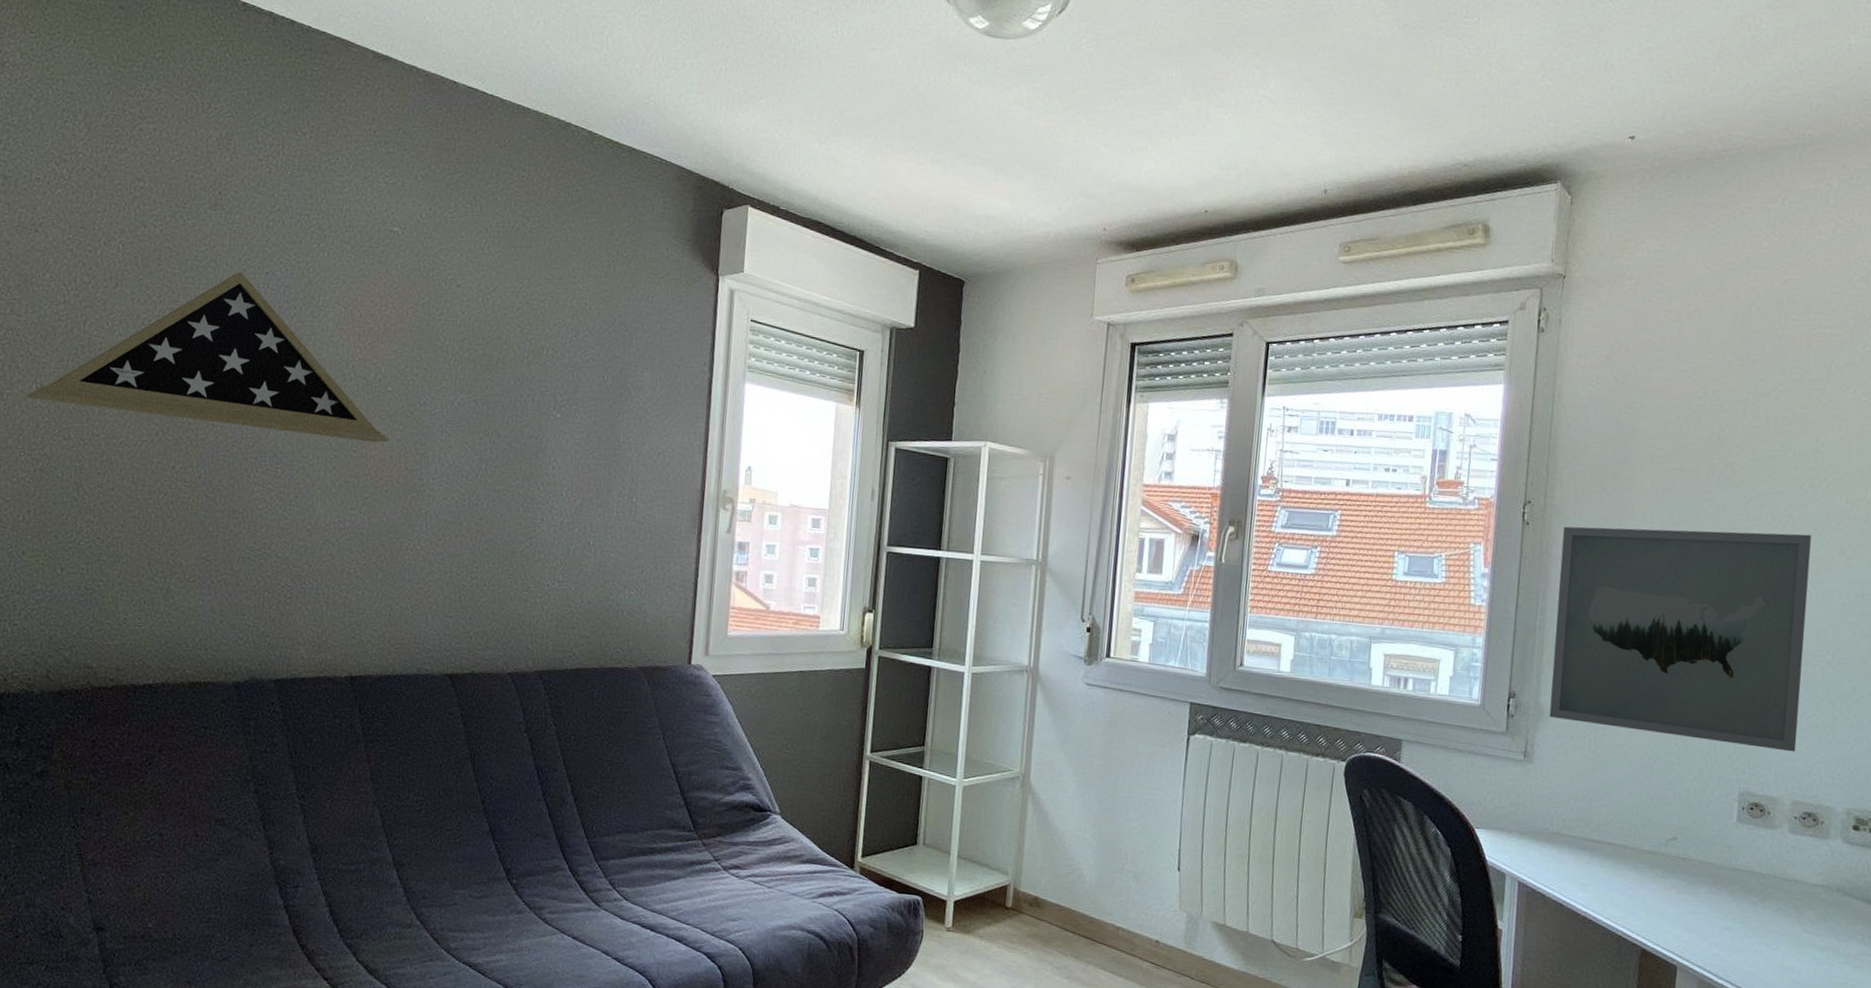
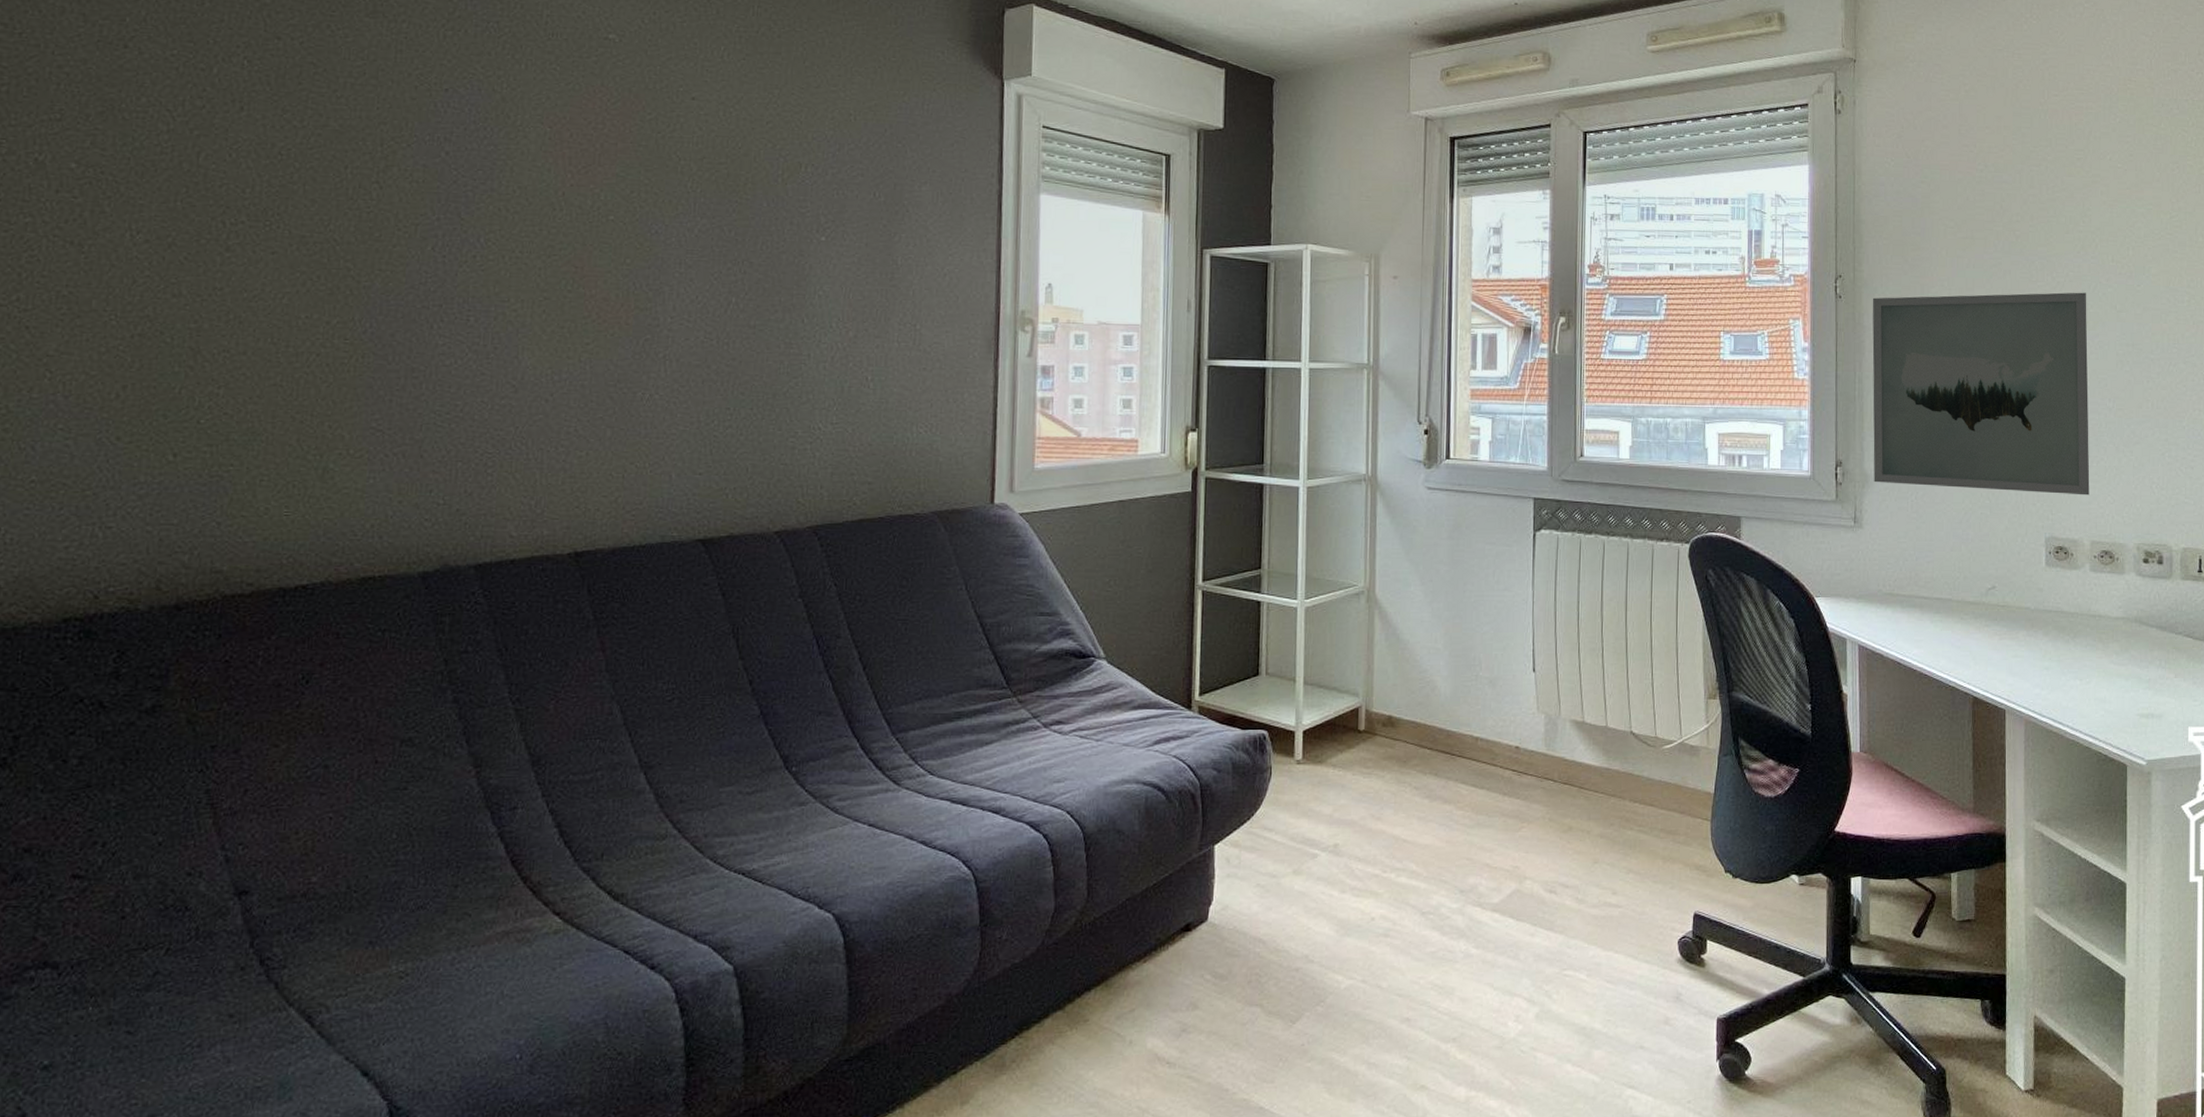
display case: present [27,271,389,443] -> none [117,88,614,280]

